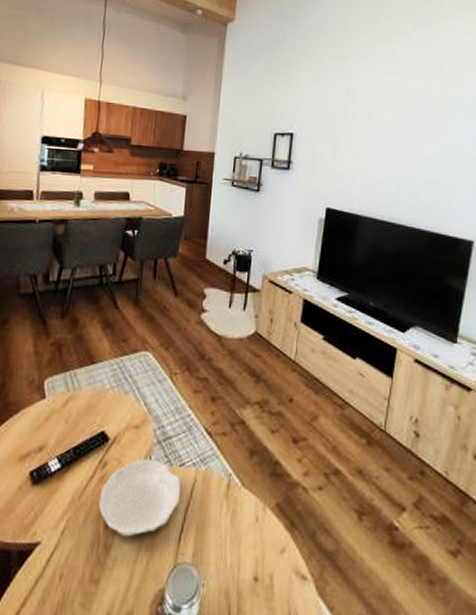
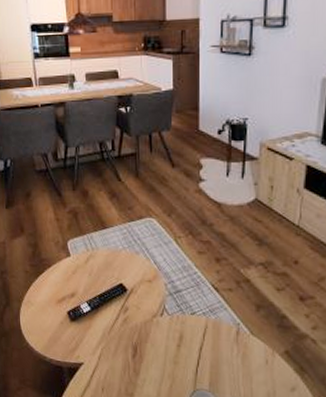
bowl: present [98,458,181,537] -> none [125,306,195,366]

